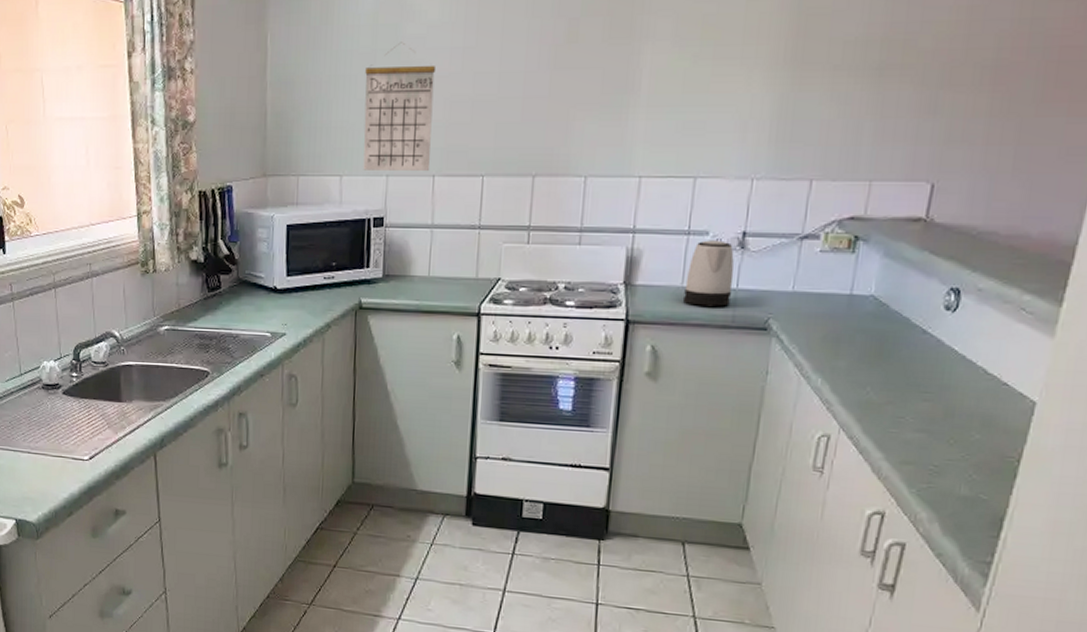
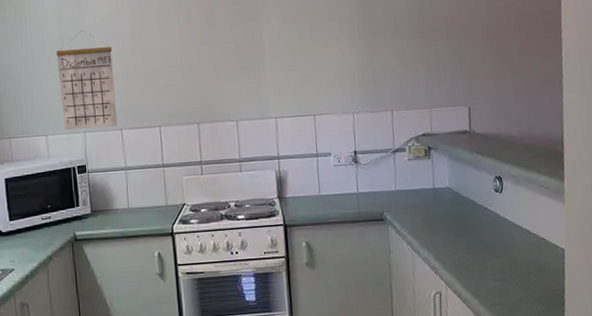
kettle: present [684,240,734,307] -> none [321,158,355,208]

